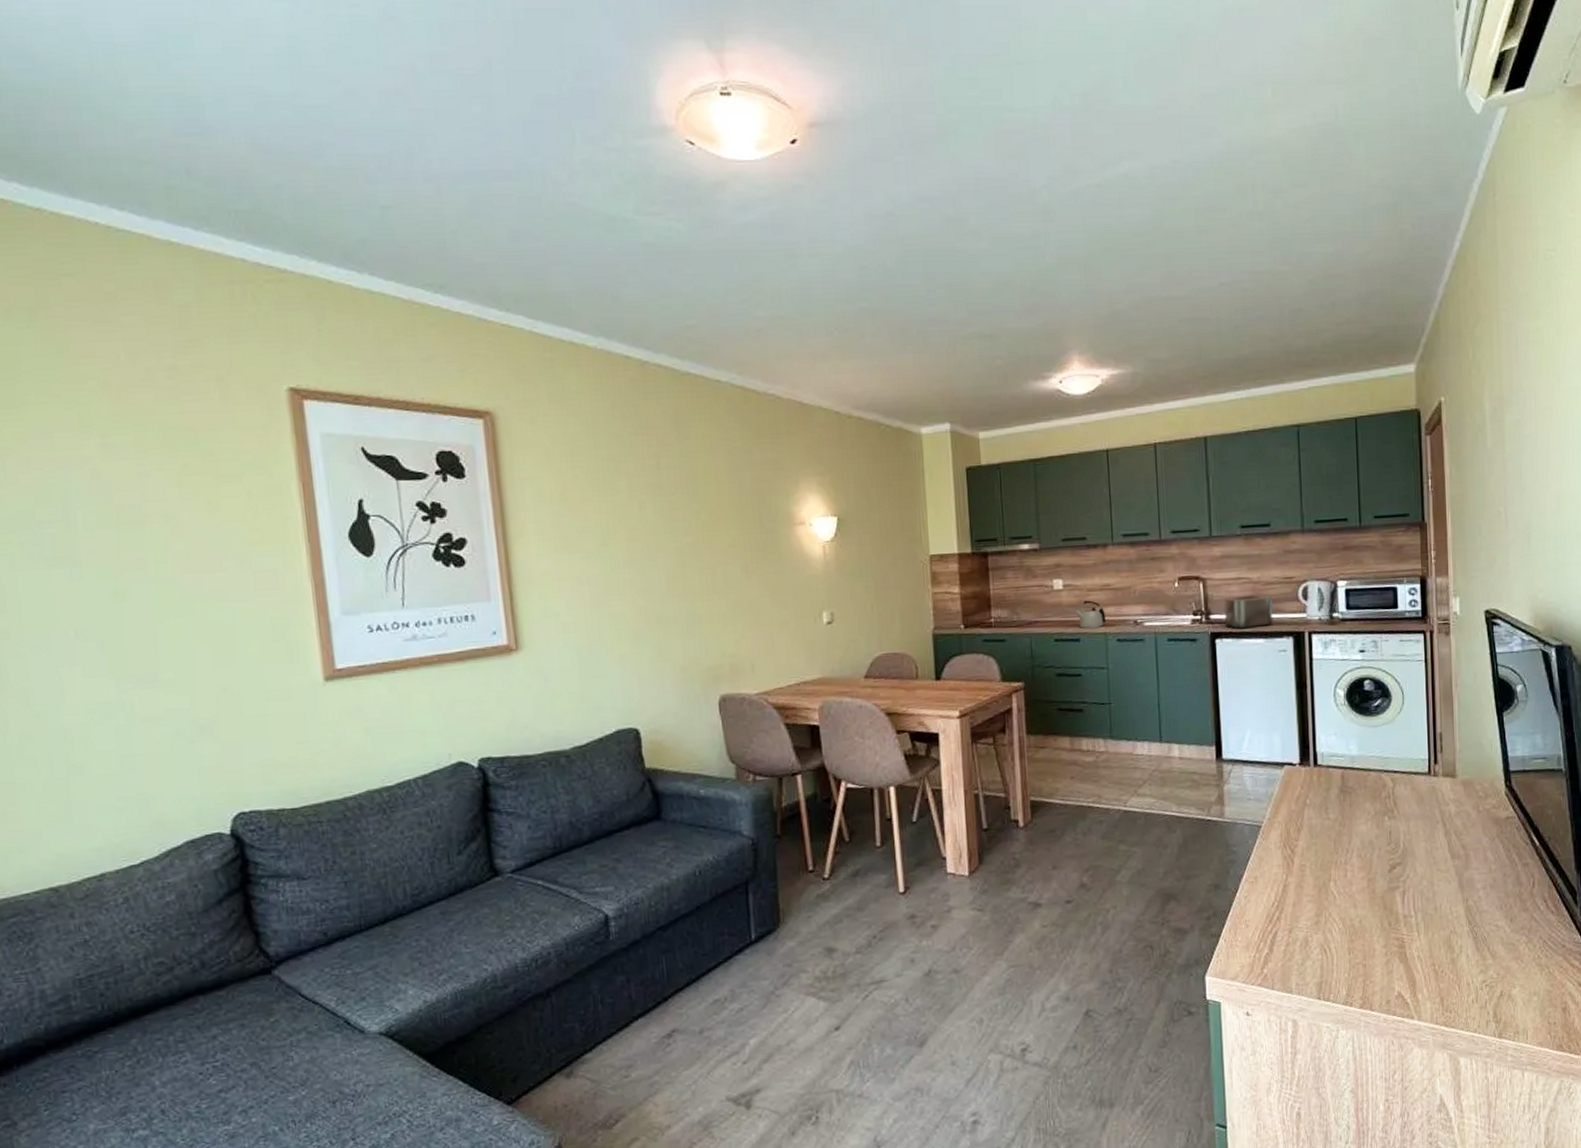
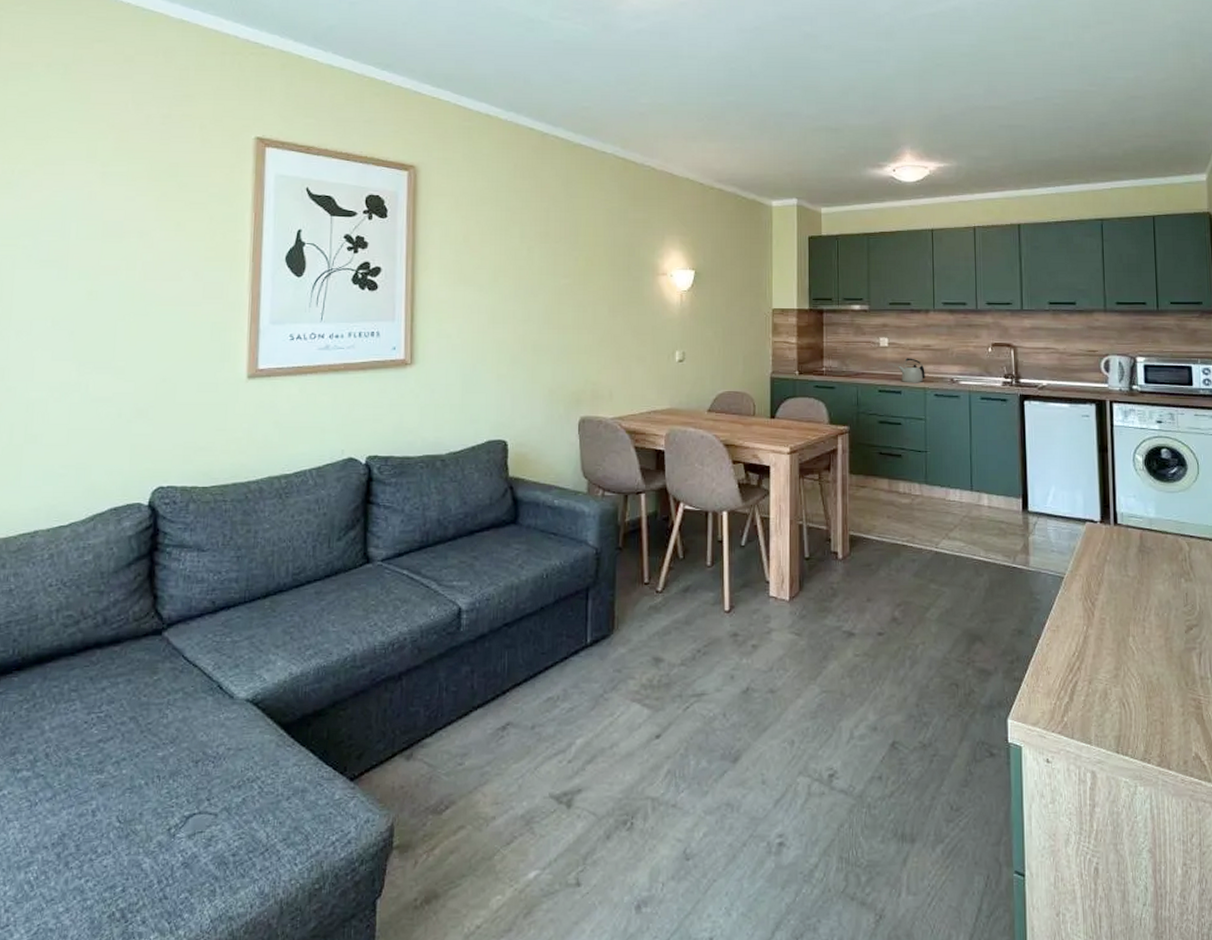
toaster: present [1224,594,1274,629] -> none [1033,363,1078,394]

